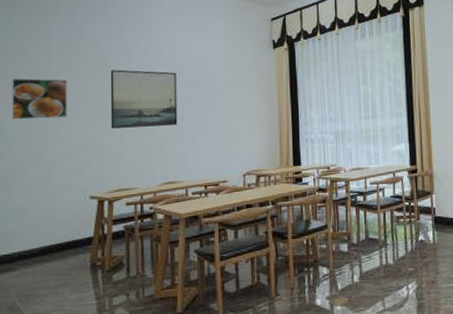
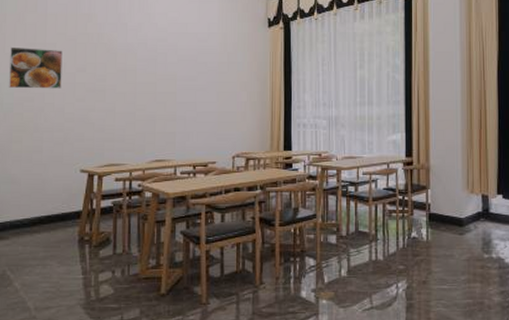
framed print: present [110,70,178,129] -> none [103,42,170,102]

